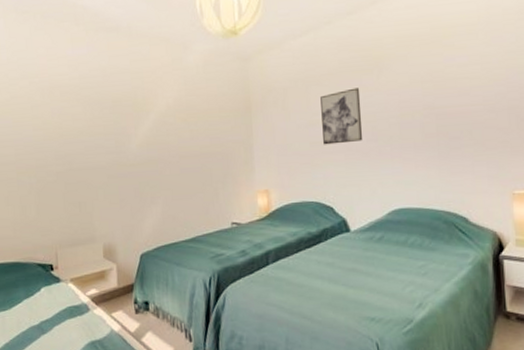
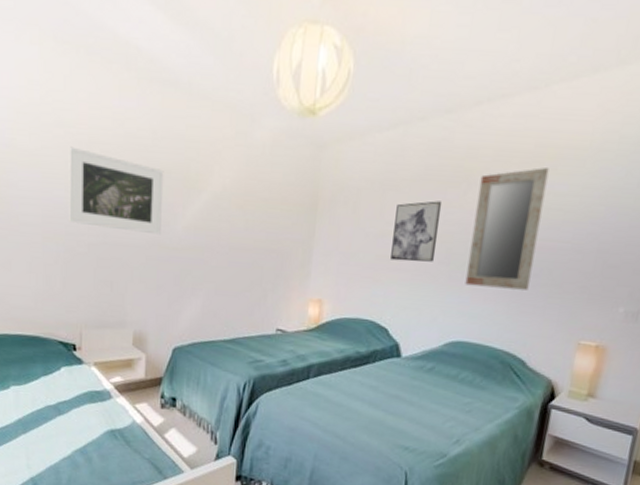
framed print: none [33,93,118,157] -> present [69,146,164,235]
home mirror: none [389,45,454,157] -> present [465,168,549,290]

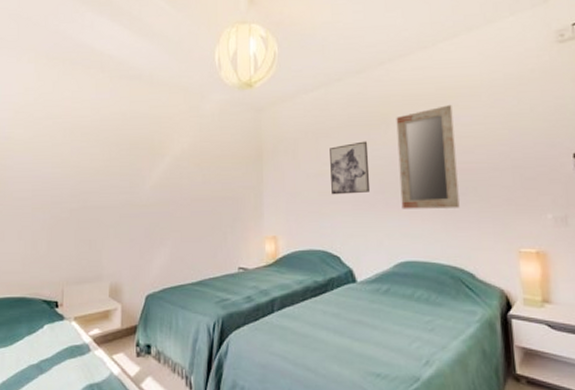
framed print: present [69,146,164,235] -> none [54,133,133,196]

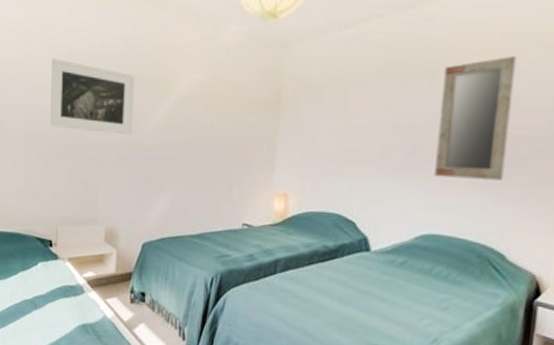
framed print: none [54,133,133,196] -> present [49,58,135,135]
wall art: present [330,141,371,195] -> none [355,93,406,154]

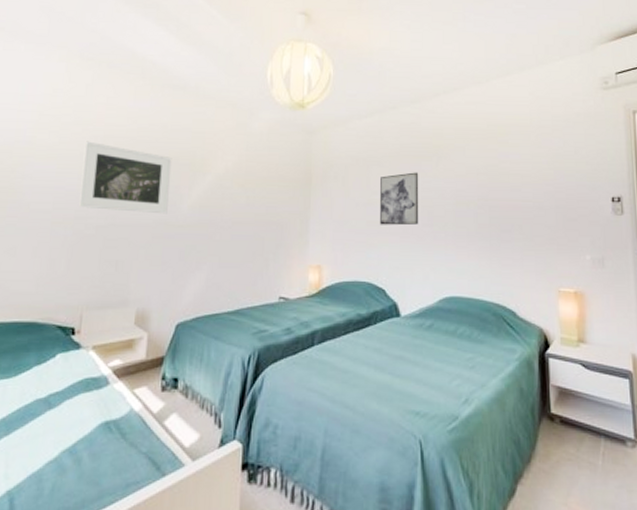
wall art: none [355,93,406,154] -> present [380,172,419,226]
home mirror: present [434,56,517,181] -> none [448,142,505,245]

